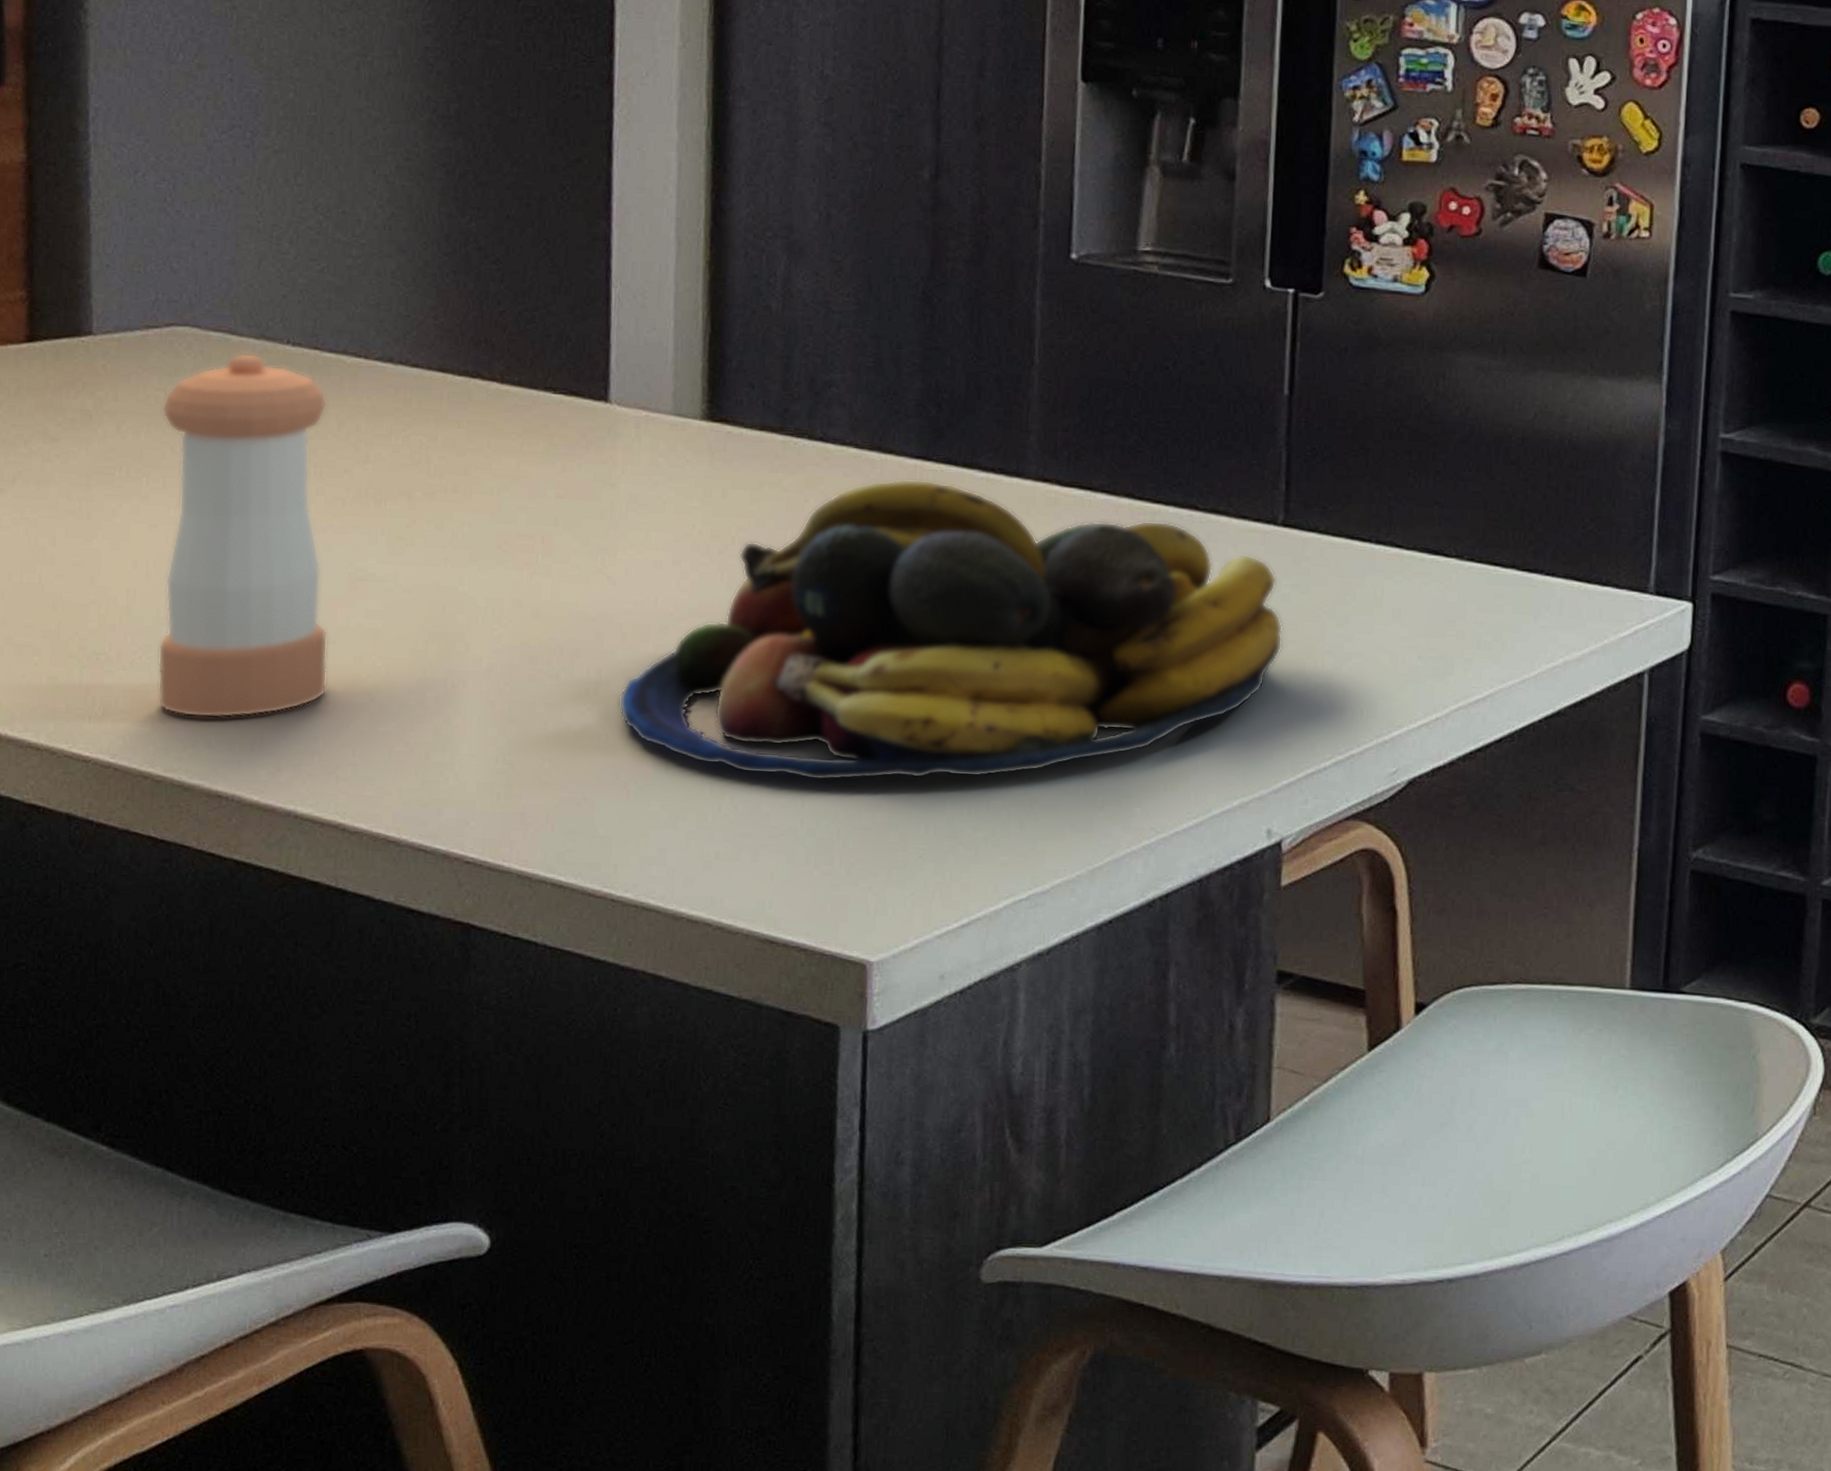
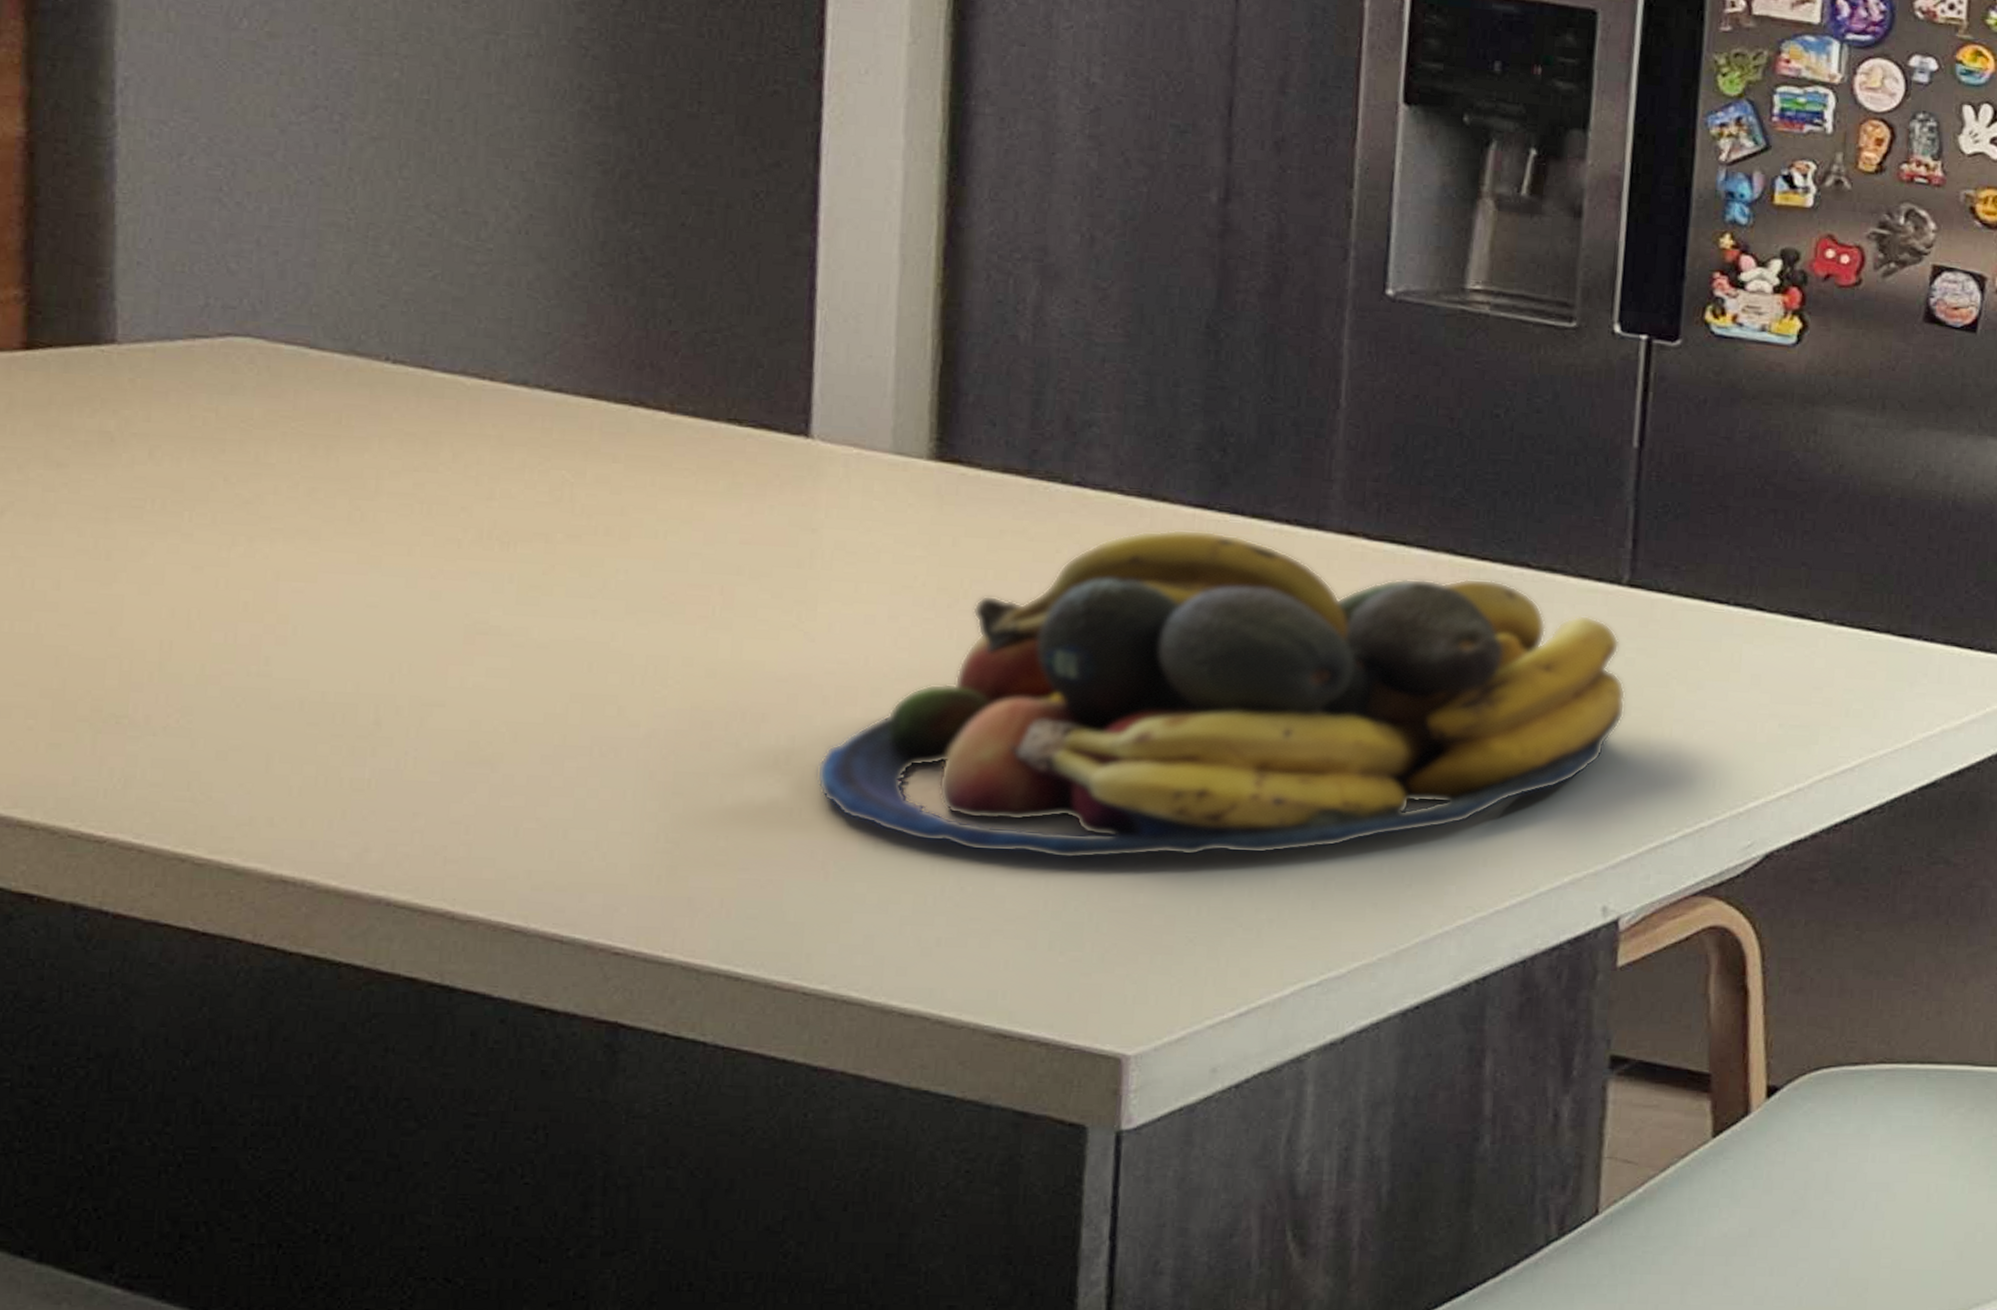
pepper shaker: present [157,352,328,719] -> none [200,369,439,792]

